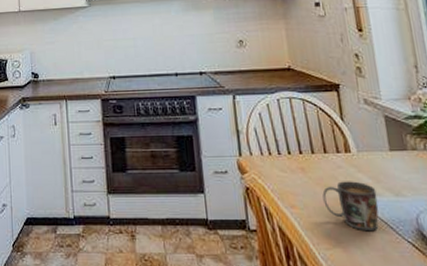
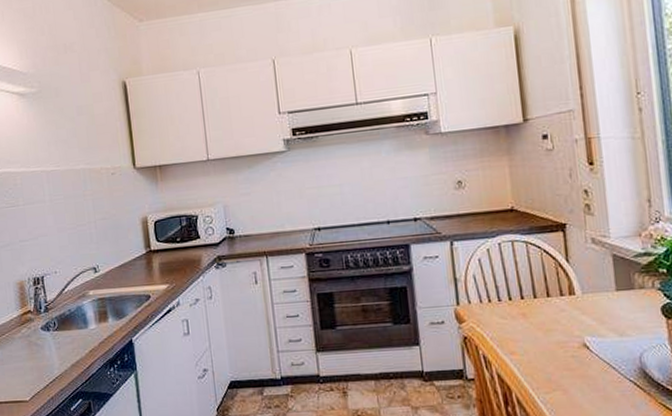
mug: present [322,181,379,230] -> none [544,323,602,372]

